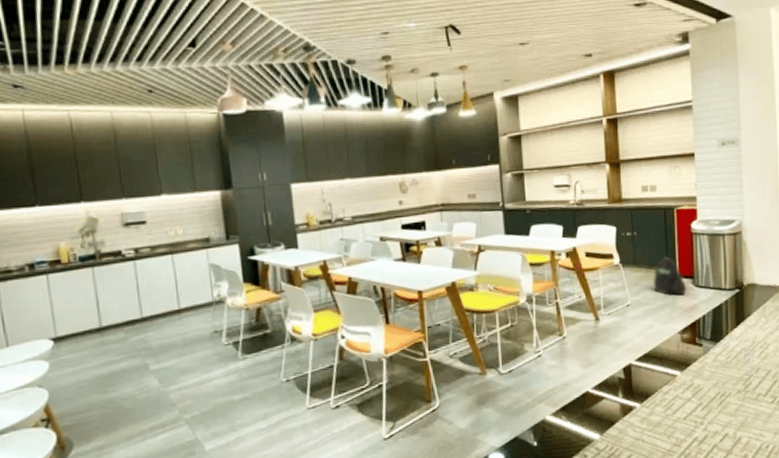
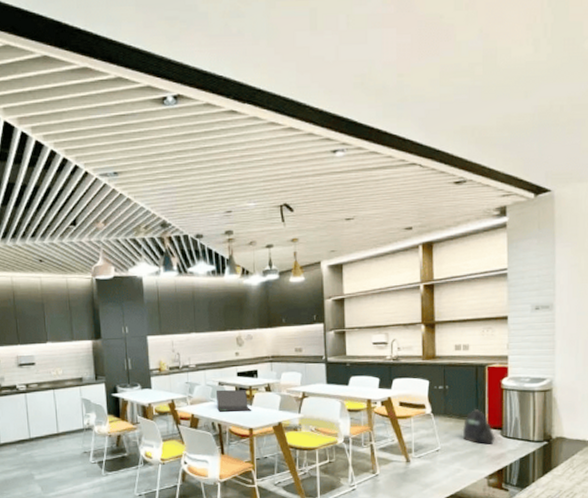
laptop: none [378,245,421,273] -> present [217,389,252,413]

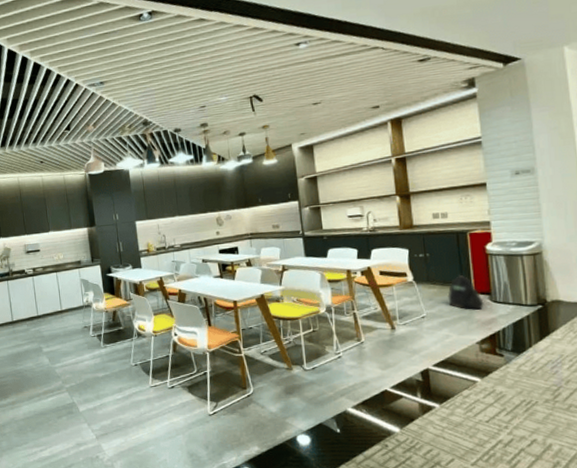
laptop: present [217,389,252,413] -> none [201,265,235,287]

